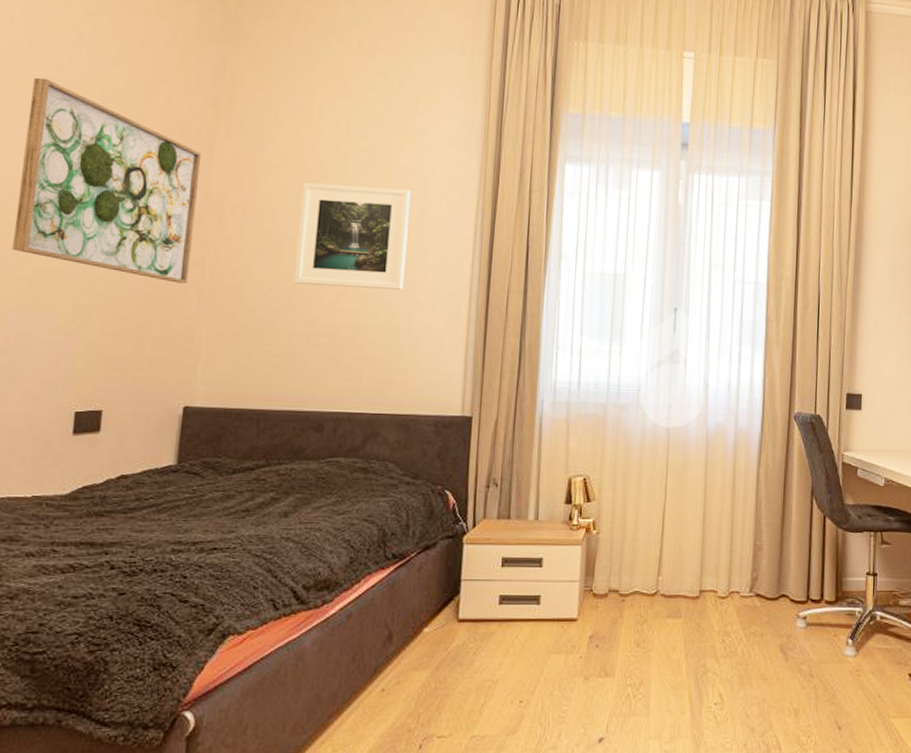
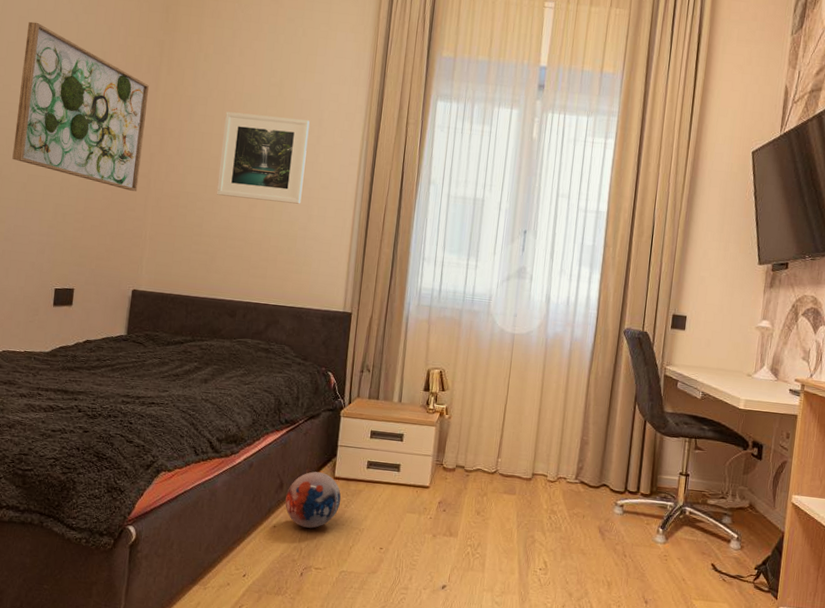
ball: none [396,615,468,687] -> present [285,471,341,529]

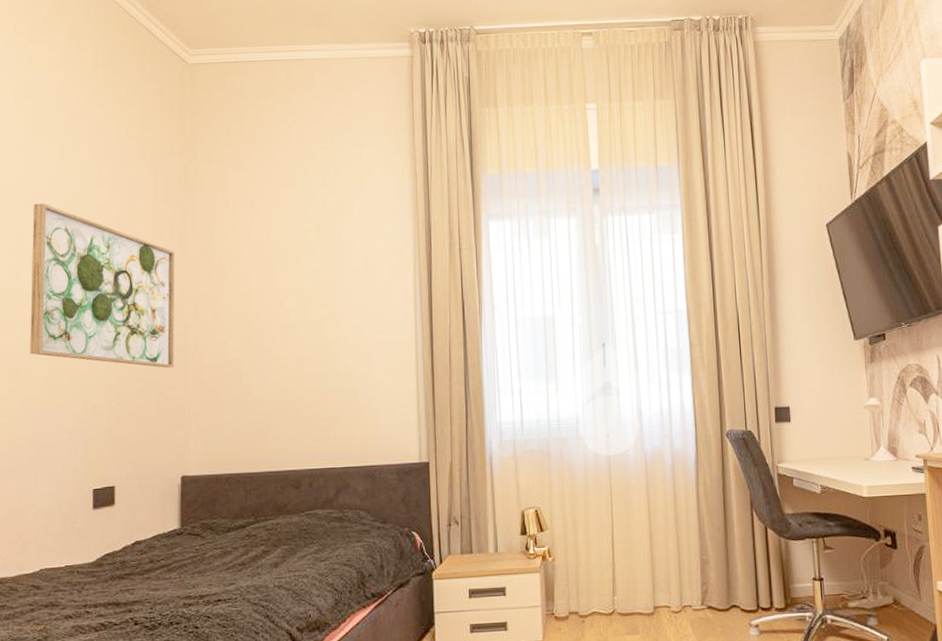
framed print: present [216,111,310,204] -> none [262,262,357,357]

